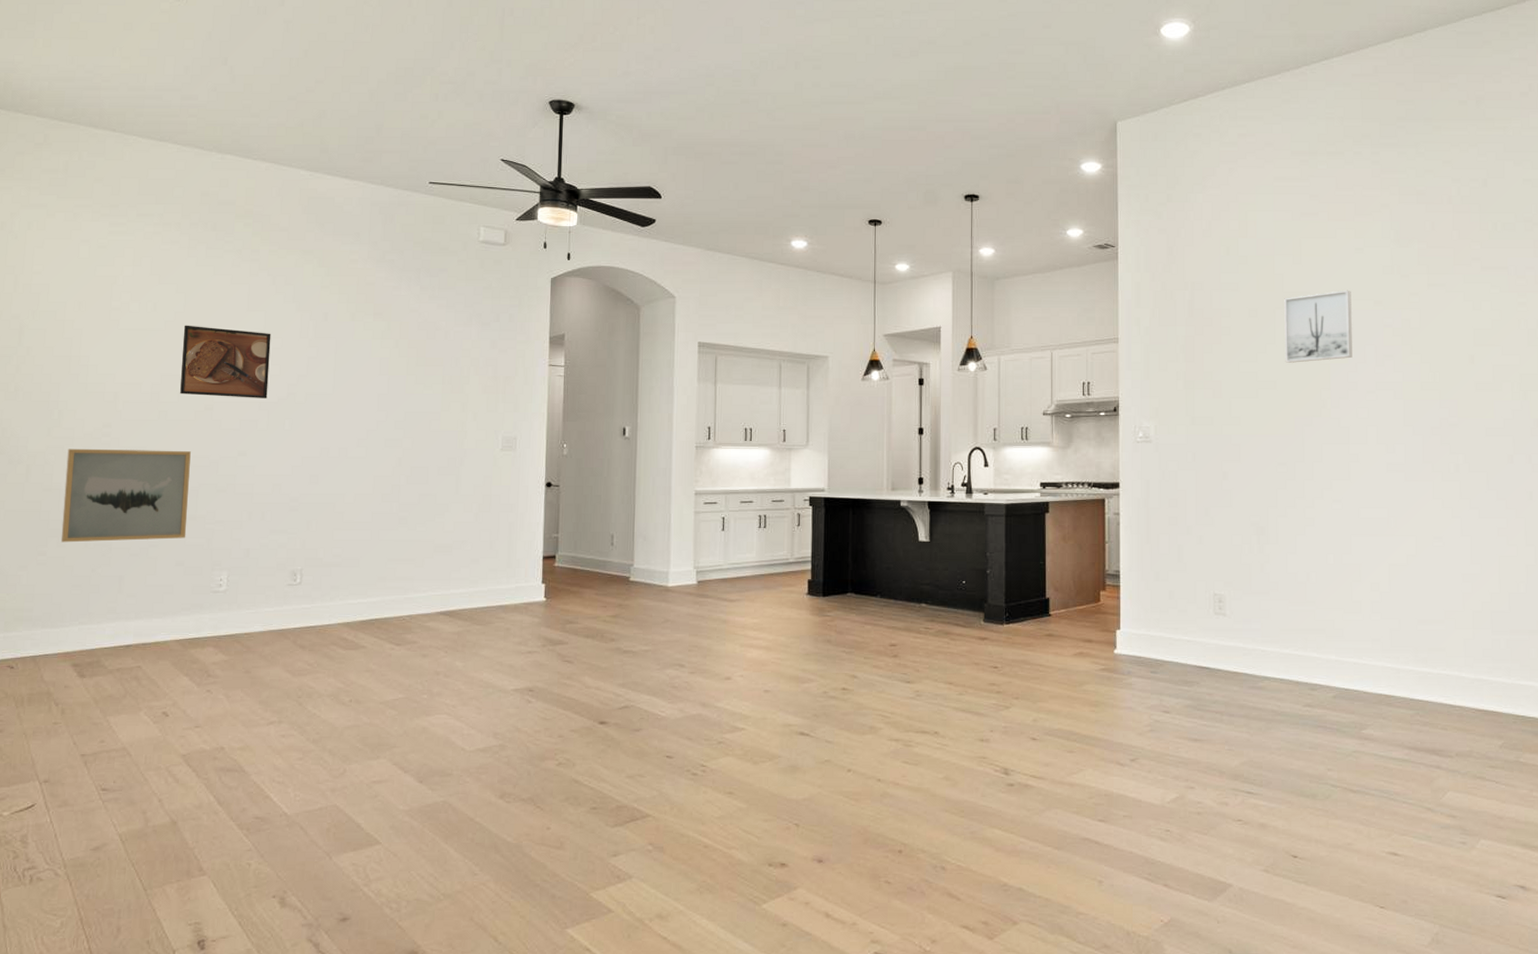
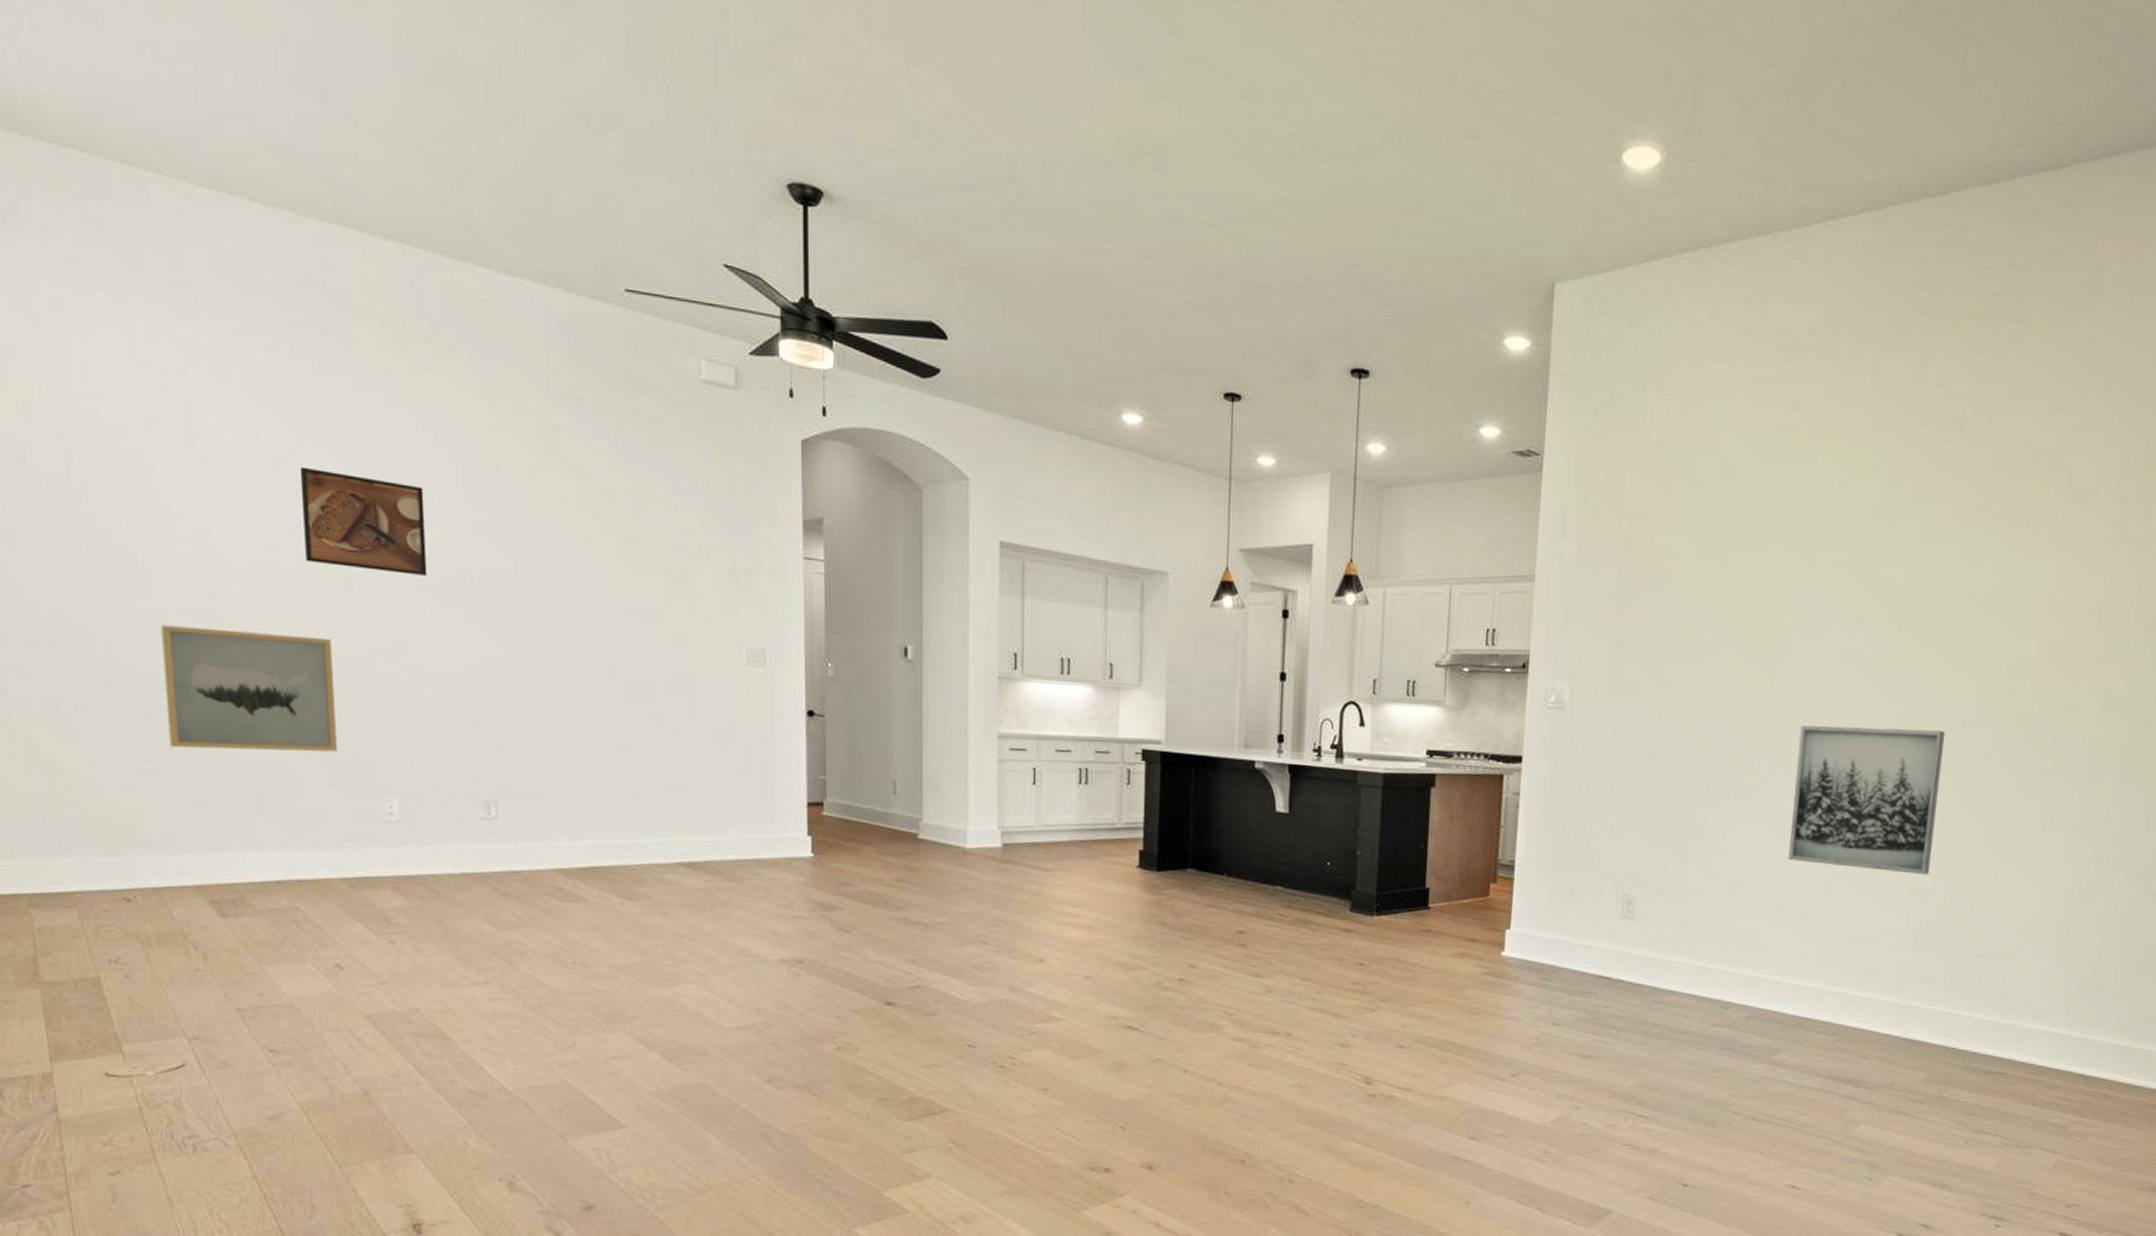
wall art: present [1284,290,1352,363] -> none [1736,534,1826,623]
wall art: none [1350,439,1477,562] -> present [1788,725,1946,875]

